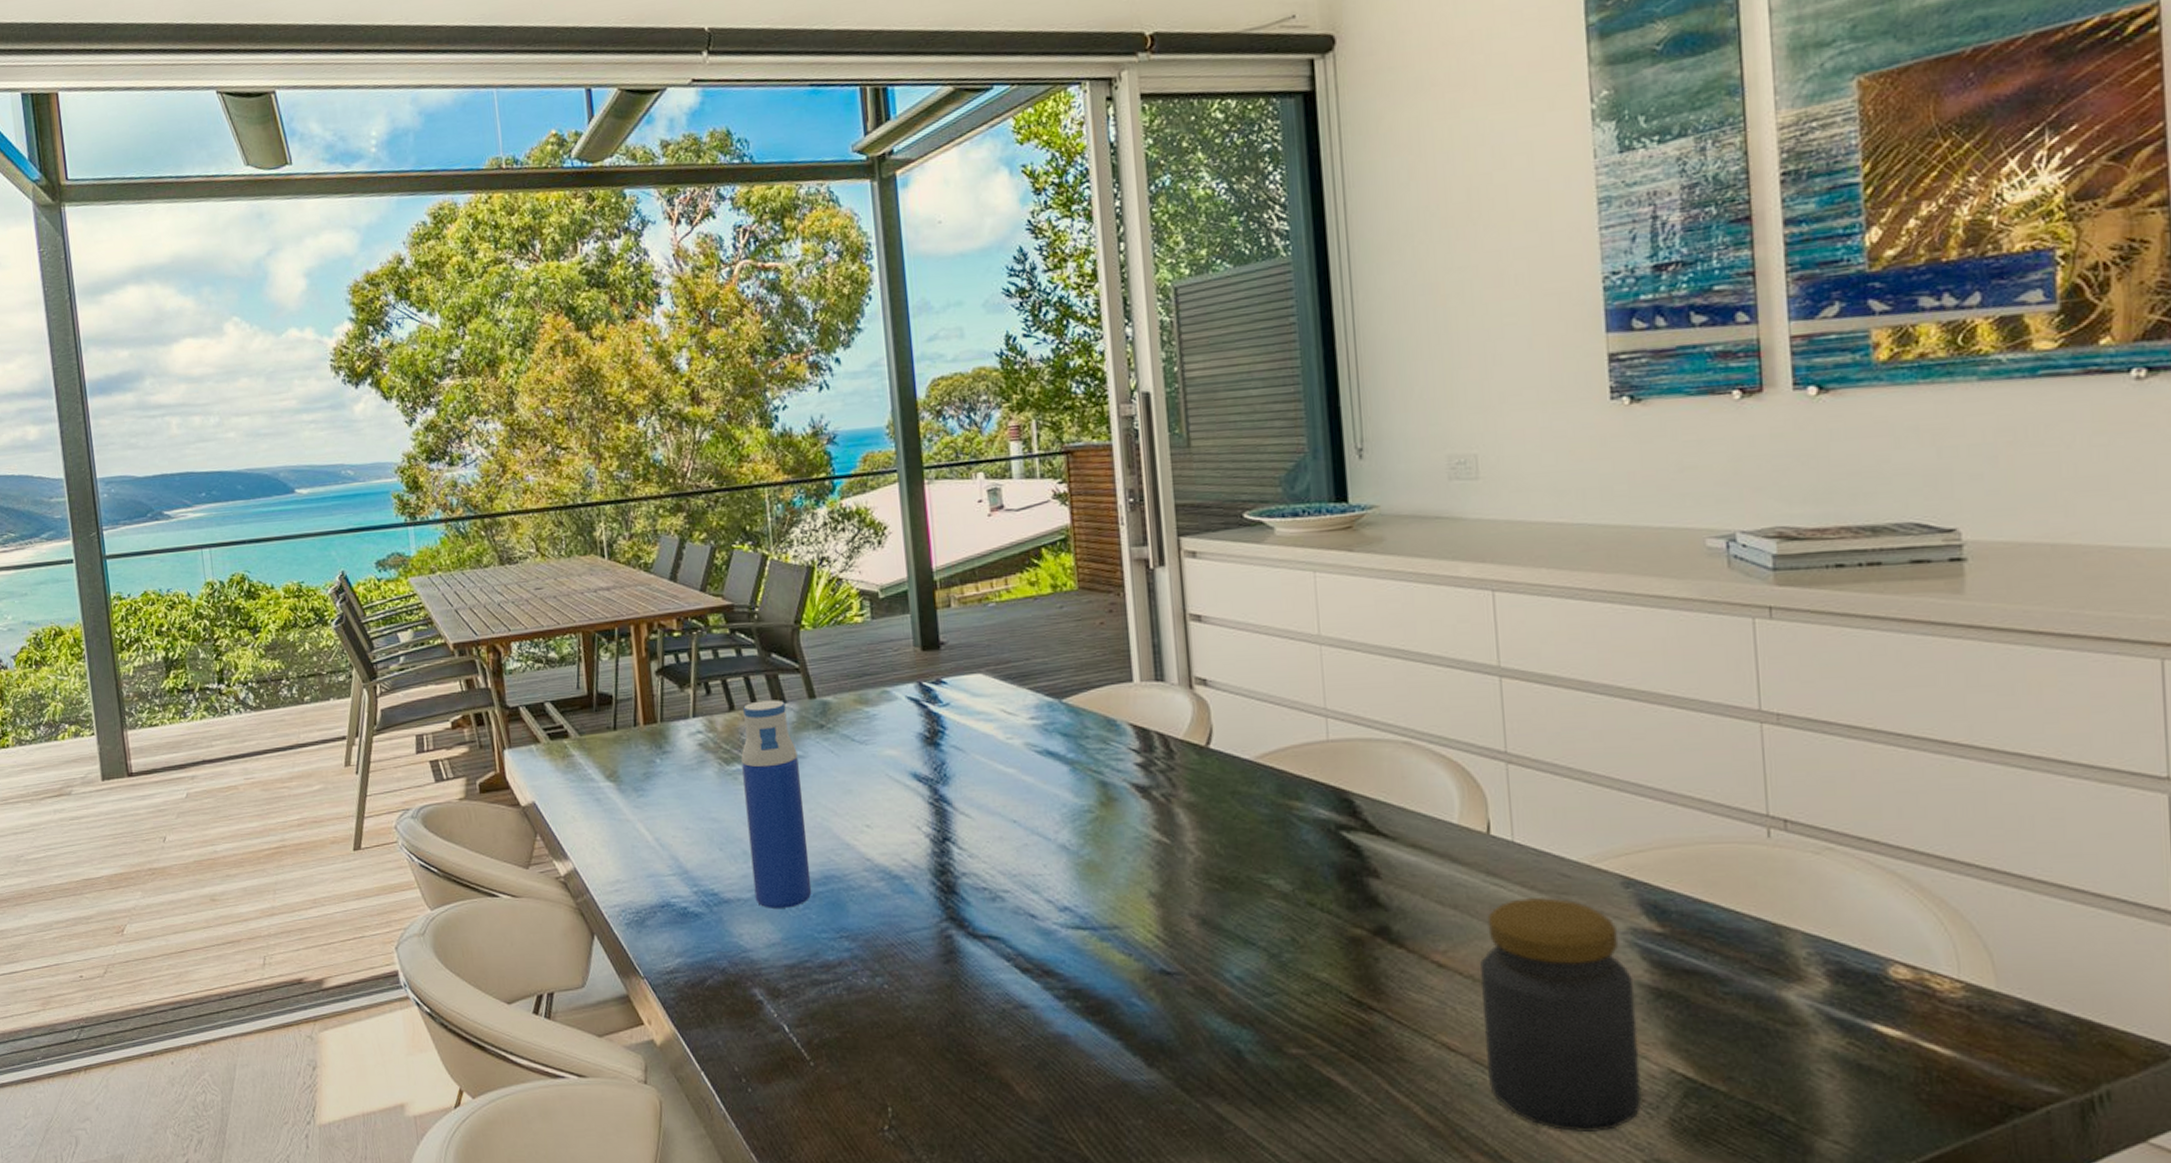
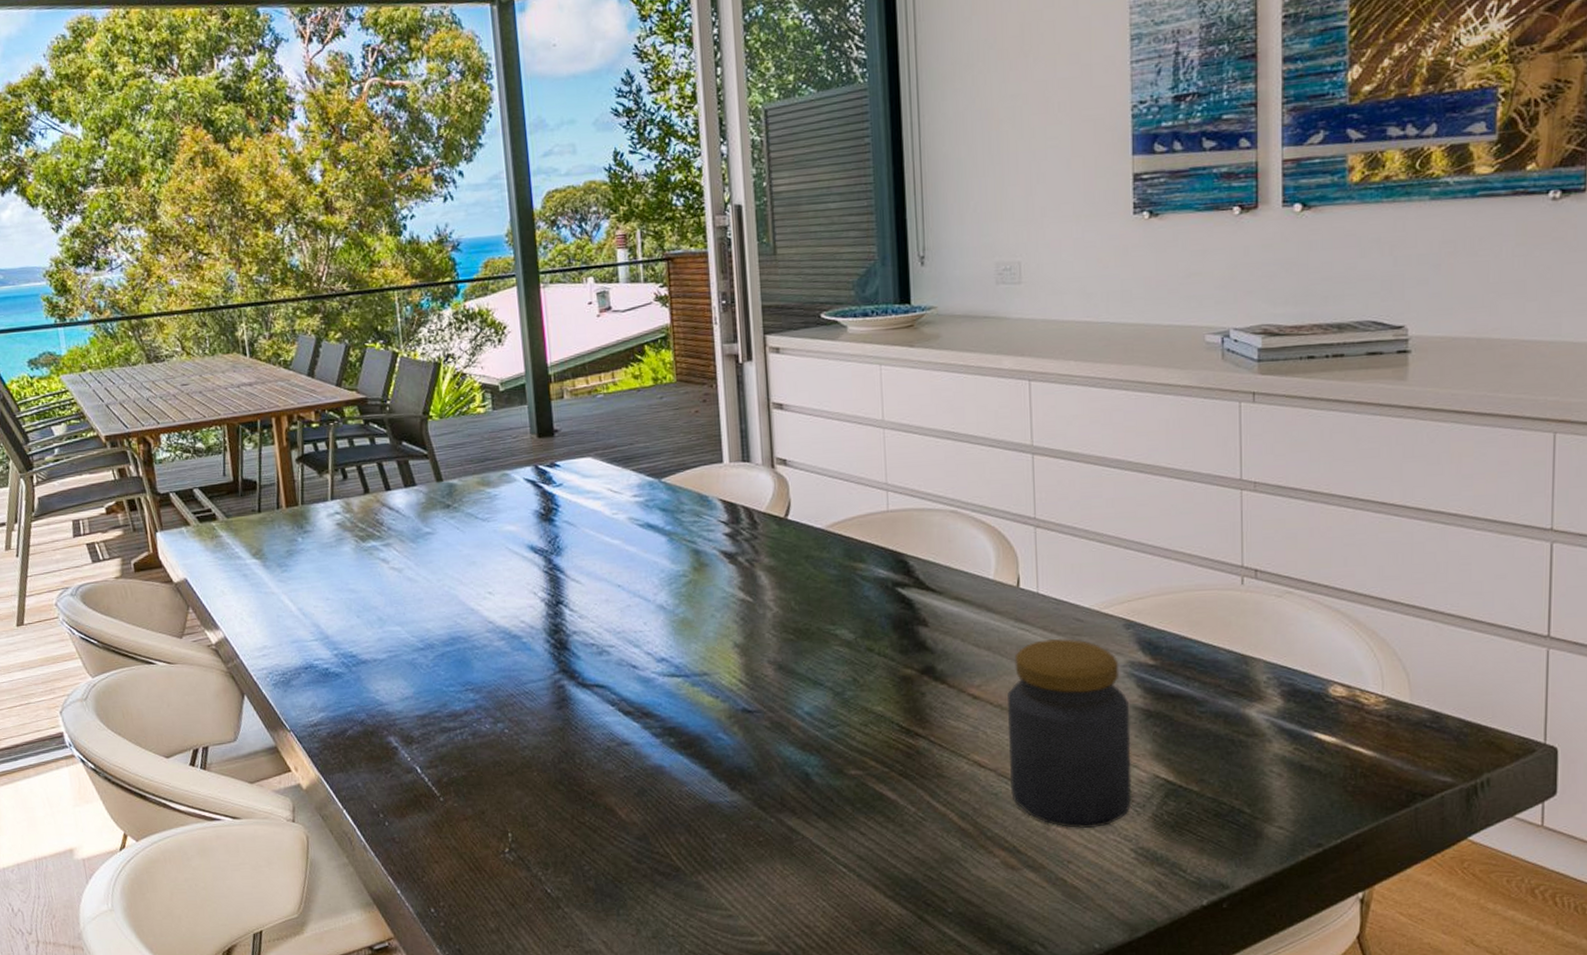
water bottle: present [741,700,812,908] -> none [375,483,441,667]

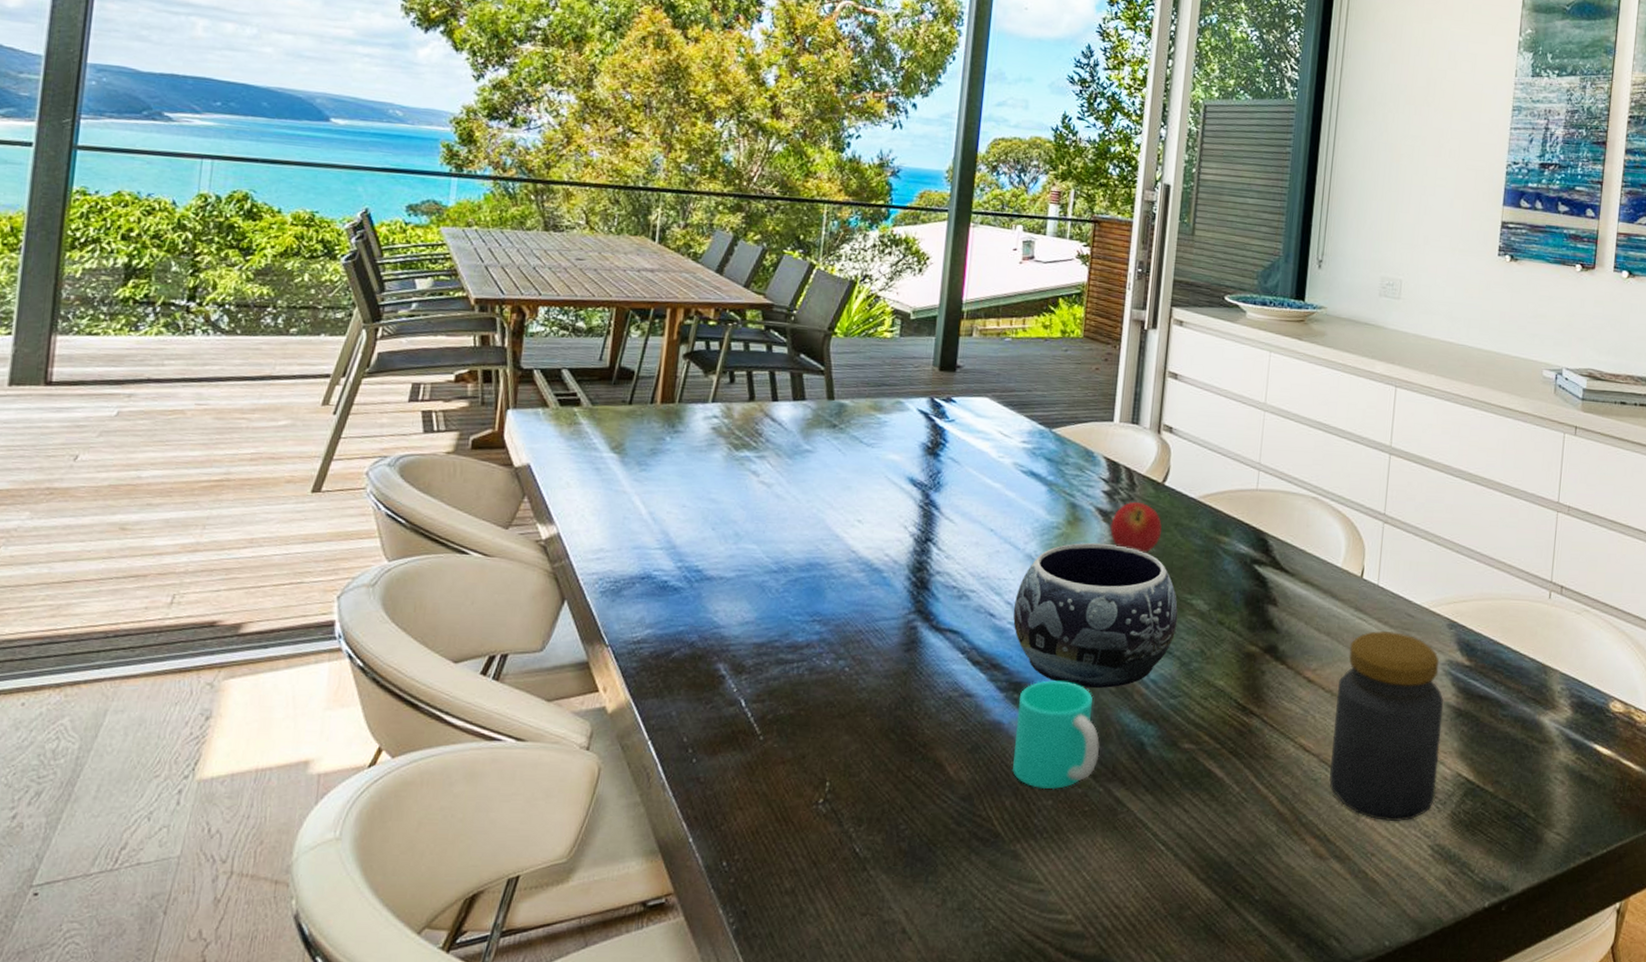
decorative bowl: none [654,585,824,726] -> present [1013,543,1178,689]
cup: none [675,722,765,825] -> present [1011,680,1100,790]
fruit: none [737,539,792,590] -> present [1109,501,1162,553]

